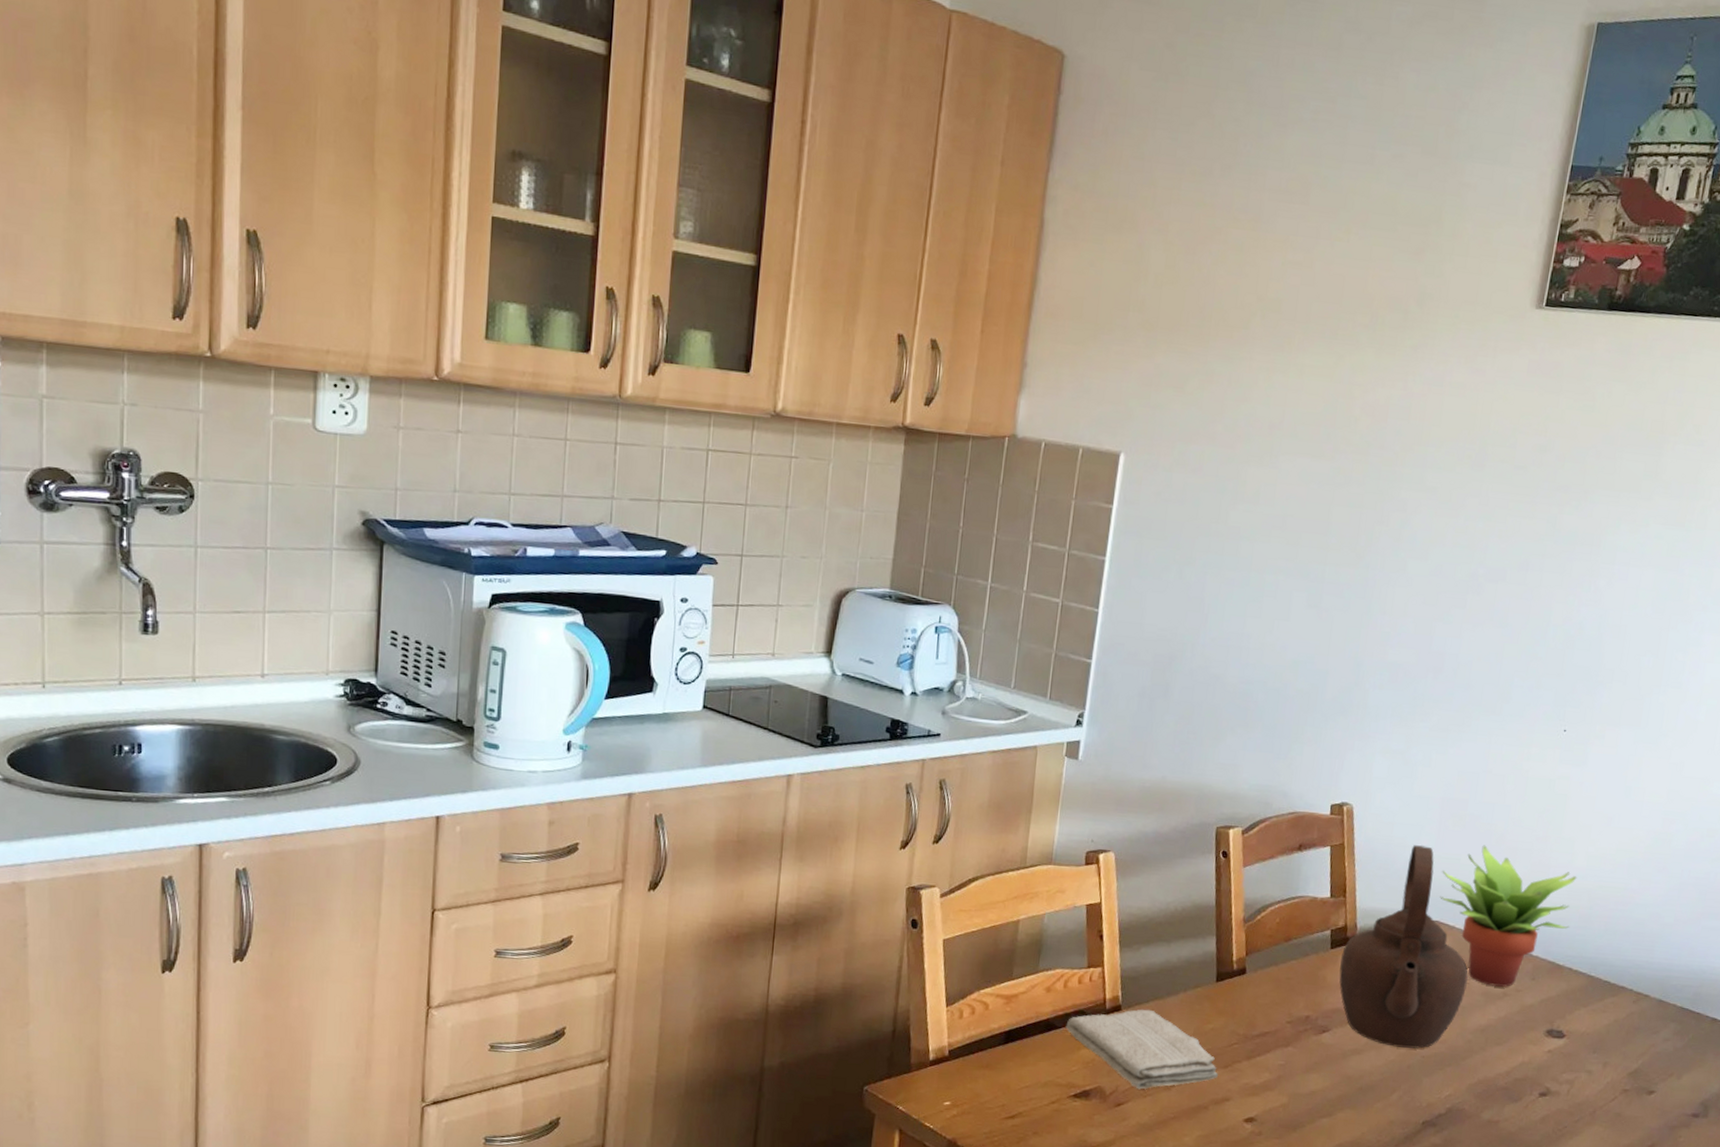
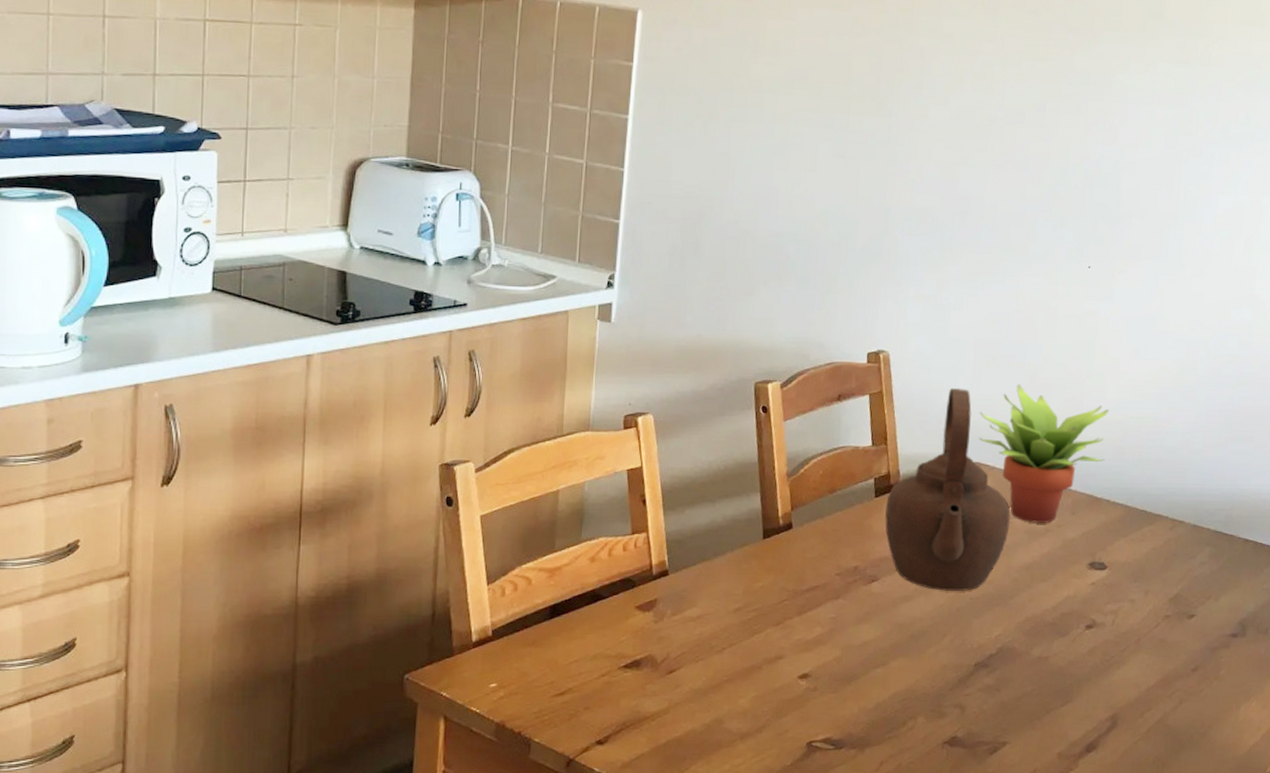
washcloth: present [1065,1009,1218,1090] -> none [612,572,770,655]

